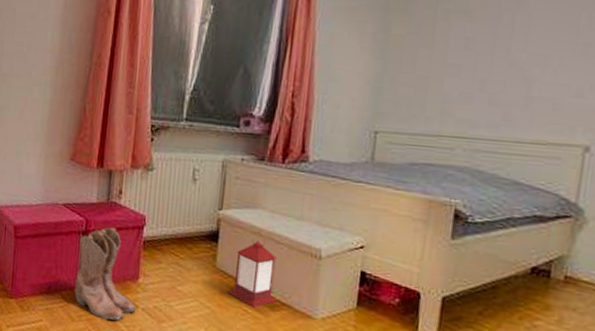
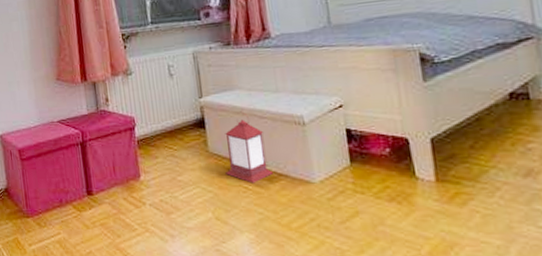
boots: present [74,227,136,321] -> none [79,134,144,222]

